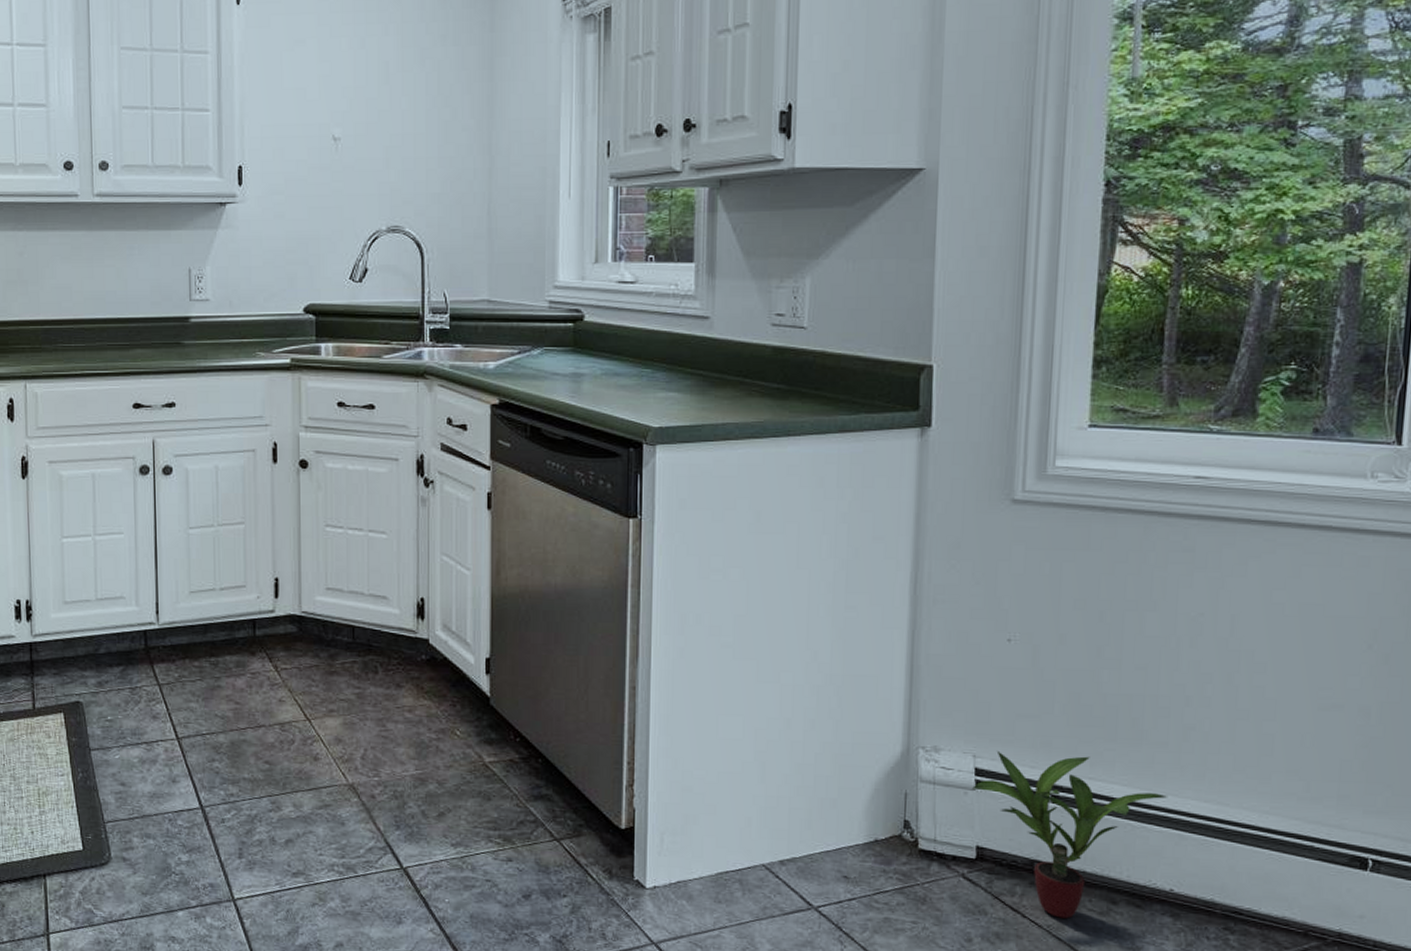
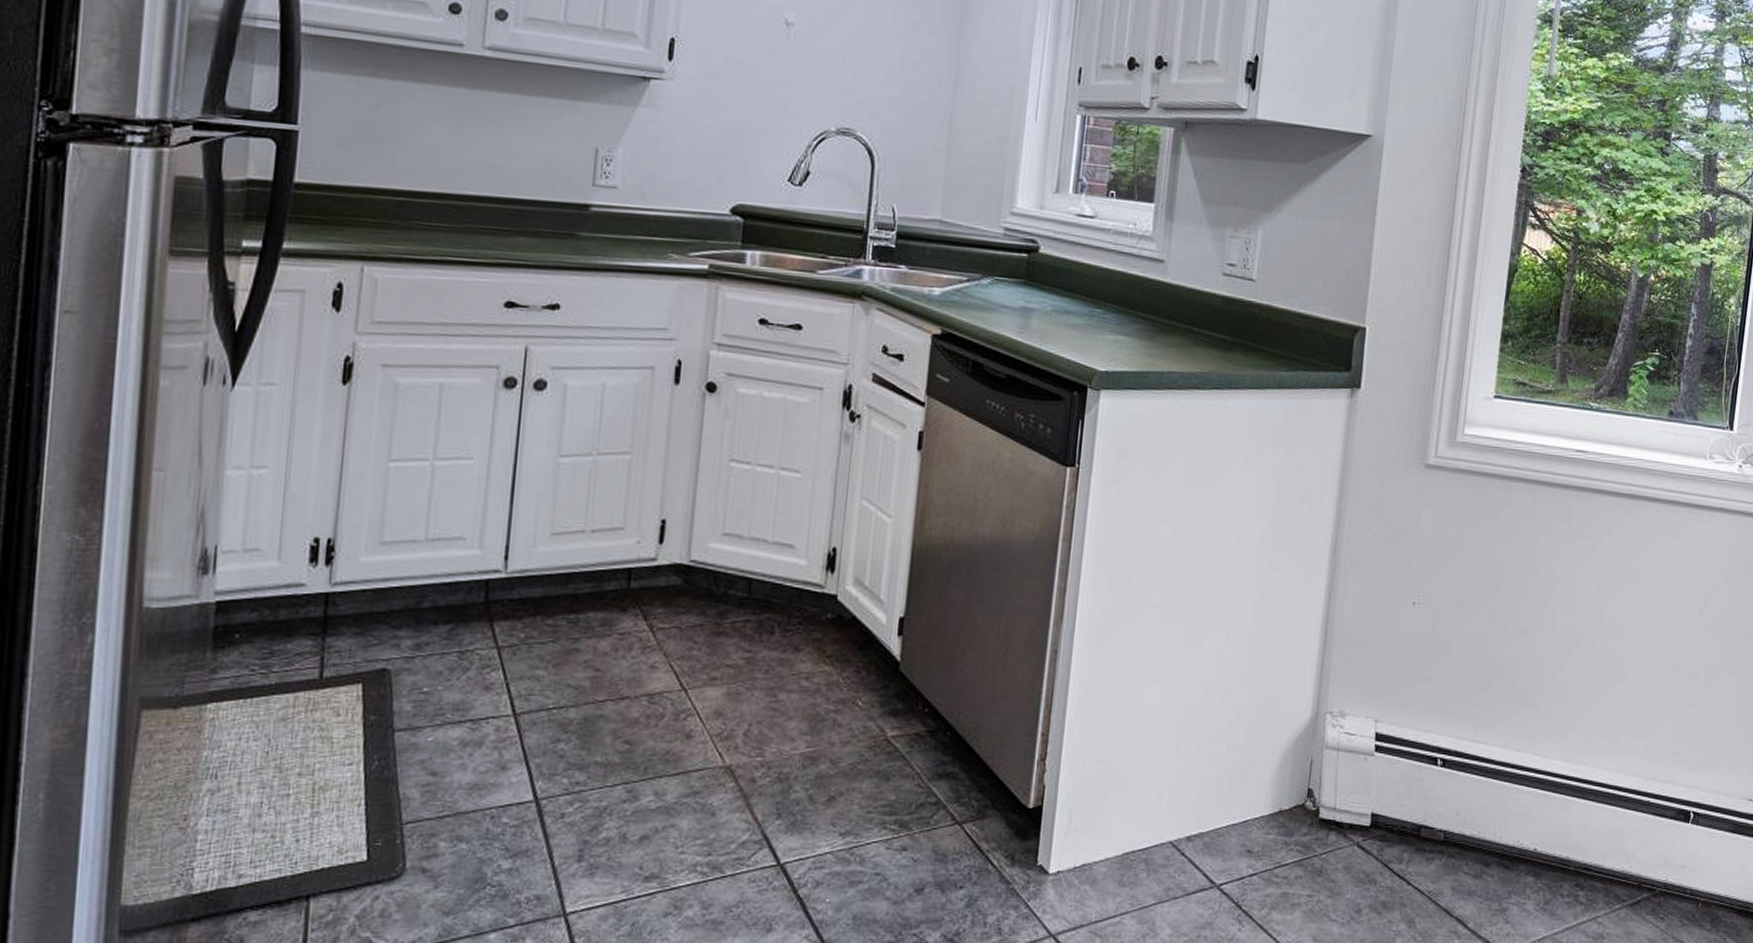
potted plant: present [972,750,1168,919] -> none [1372,714,1538,883]

